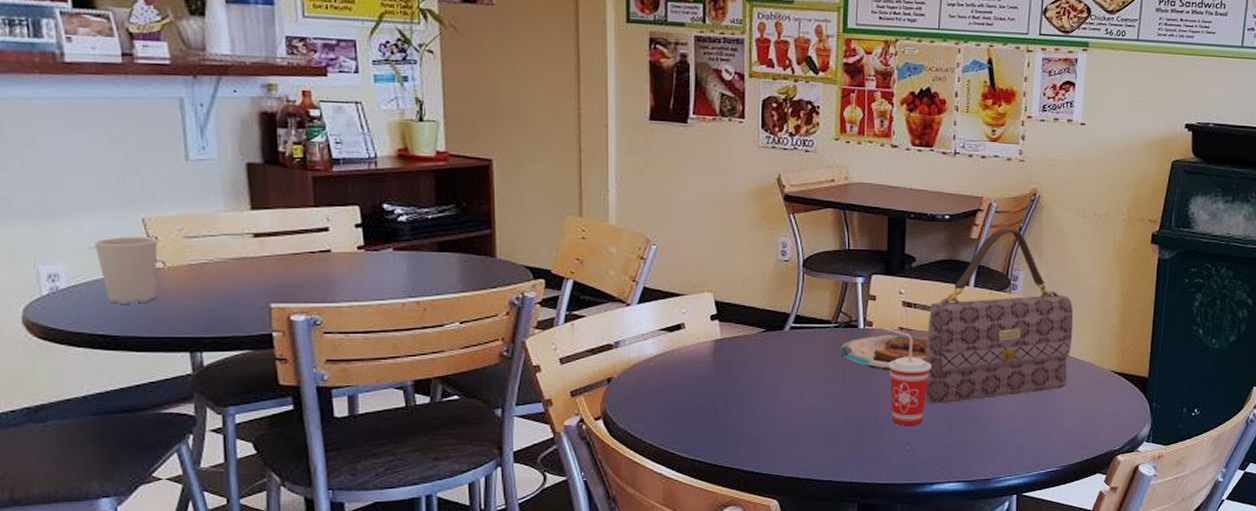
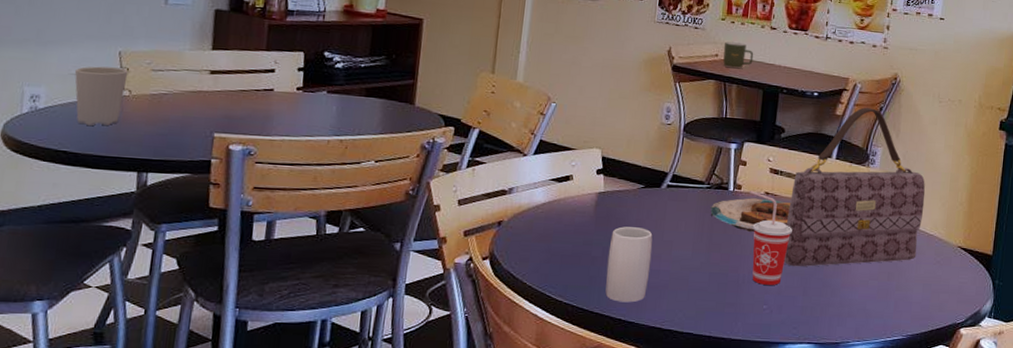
cup: none [733,374,781,454] -> present [605,226,653,303]
mug: none [840,164,875,194] -> present [723,41,754,69]

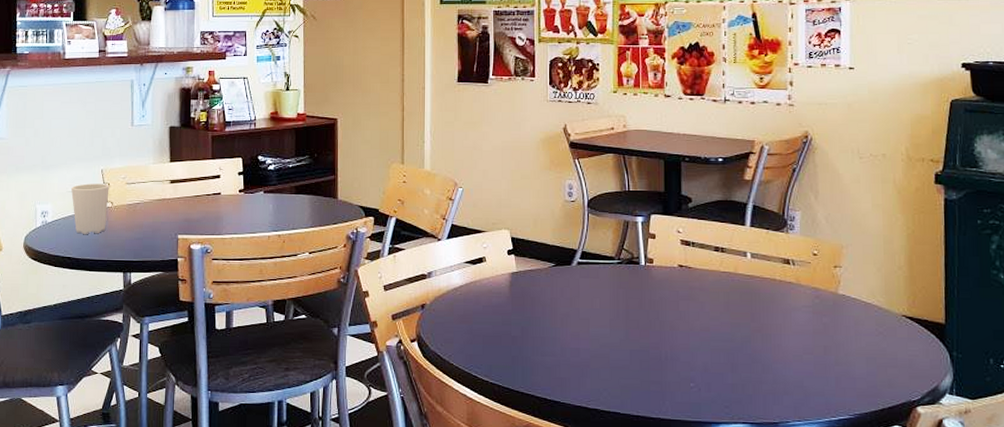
cup: present [605,226,653,303] -> none [527,306,570,382]
plate: present [710,198,791,232] -> none [624,271,708,307]
mug: present [723,41,754,69] -> none [618,114,650,141]
beverage cup: present [750,190,793,285] -> none [662,264,712,362]
handbag: present [783,107,925,267] -> none [705,170,857,342]

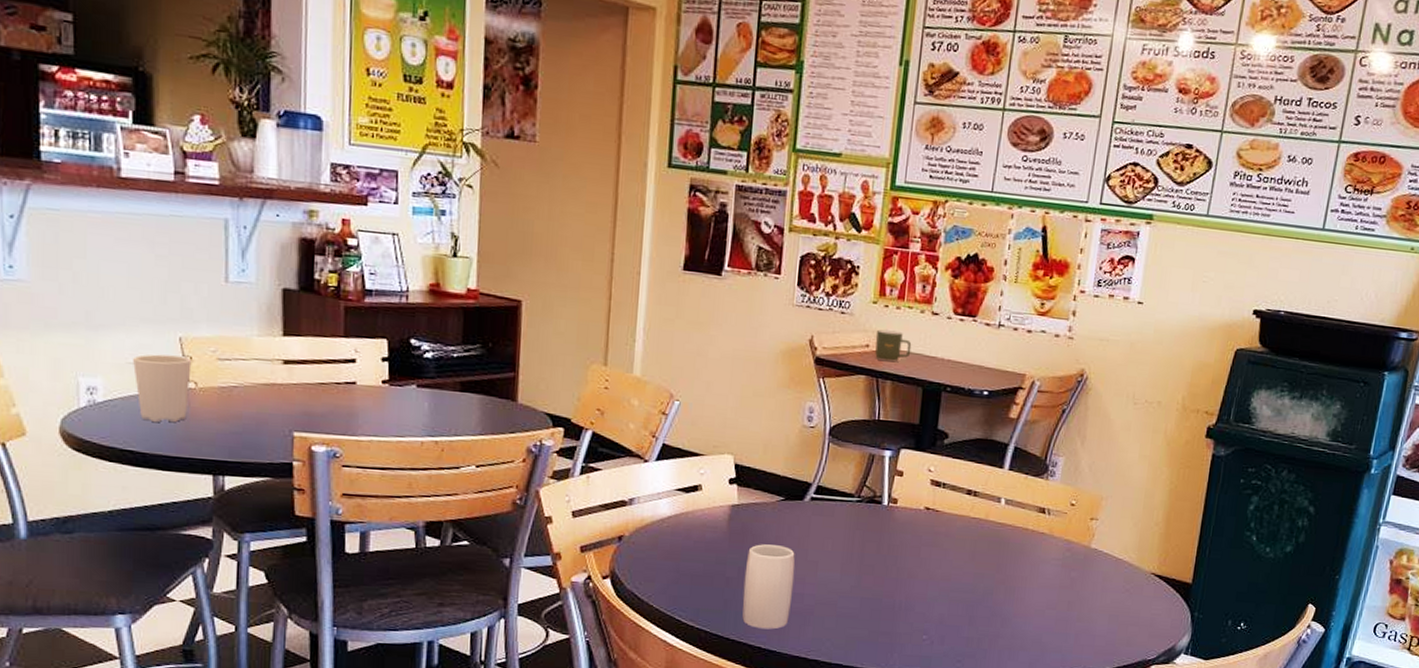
cup: none [527,306,570,382] -> present [742,544,795,629]
mug: none [618,114,650,141] -> present [875,329,912,363]

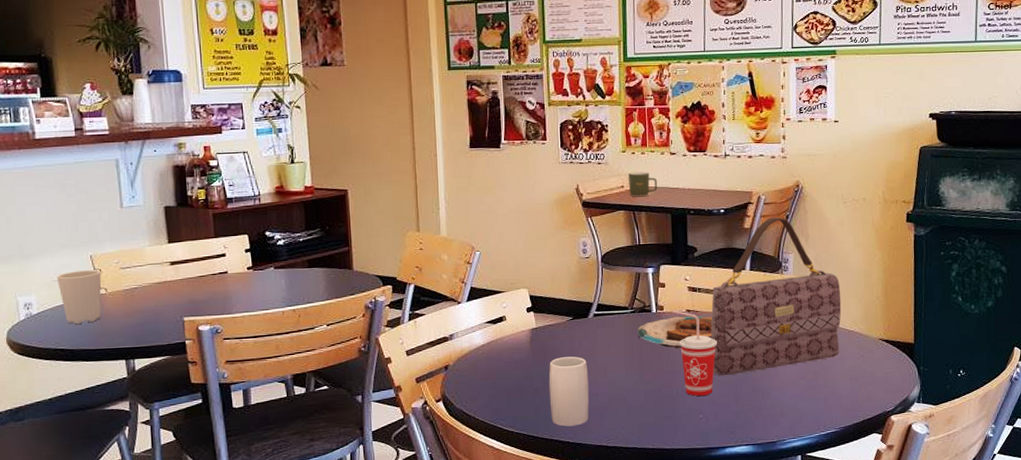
plate: none [861,513,956,553] -> present [637,316,713,348]
beverage cup: none [907,505,957,613] -> present [672,310,717,396]
handbag: none [946,409,1115,593] -> present [711,217,842,376]

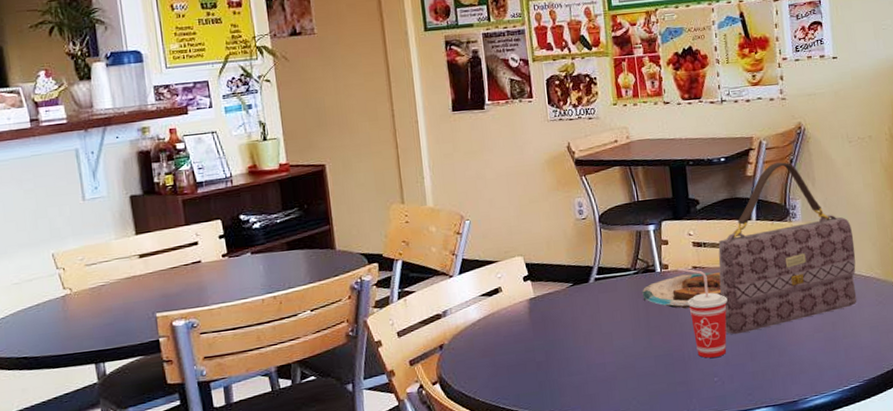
cup: present [57,270,102,325] -> none [17,269,67,330]
cup: present [548,356,590,427] -> none [551,325,597,401]
mug: present [628,172,658,197] -> none [621,123,653,152]

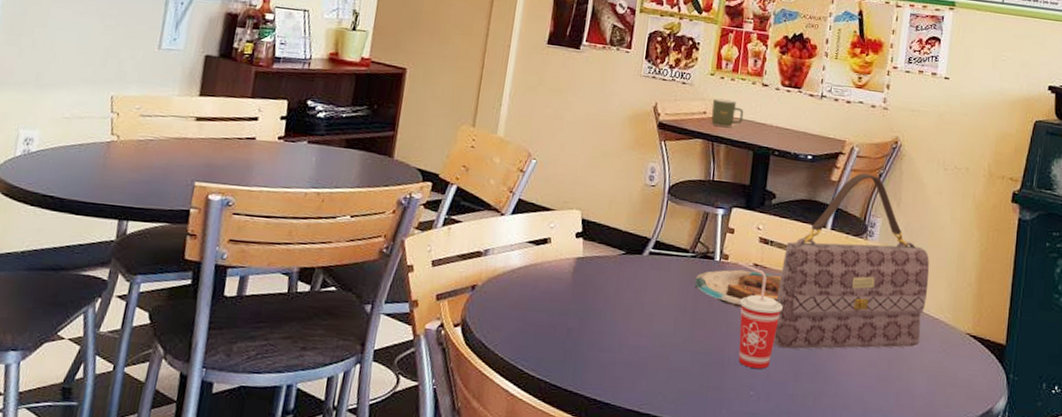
mug: none [621,123,653,152] -> present [711,98,744,128]

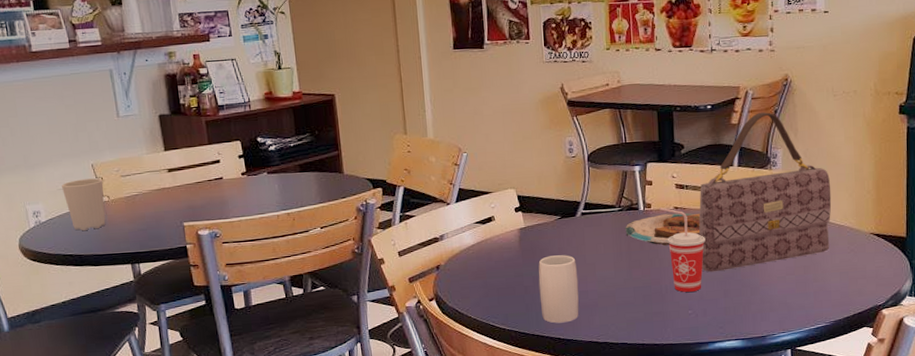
cup: none [65,110,119,172] -> present [62,178,106,232]
cup: none [580,296,633,381] -> present [538,255,579,323]
mug: present [711,98,744,128] -> none [612,69,643,95]

